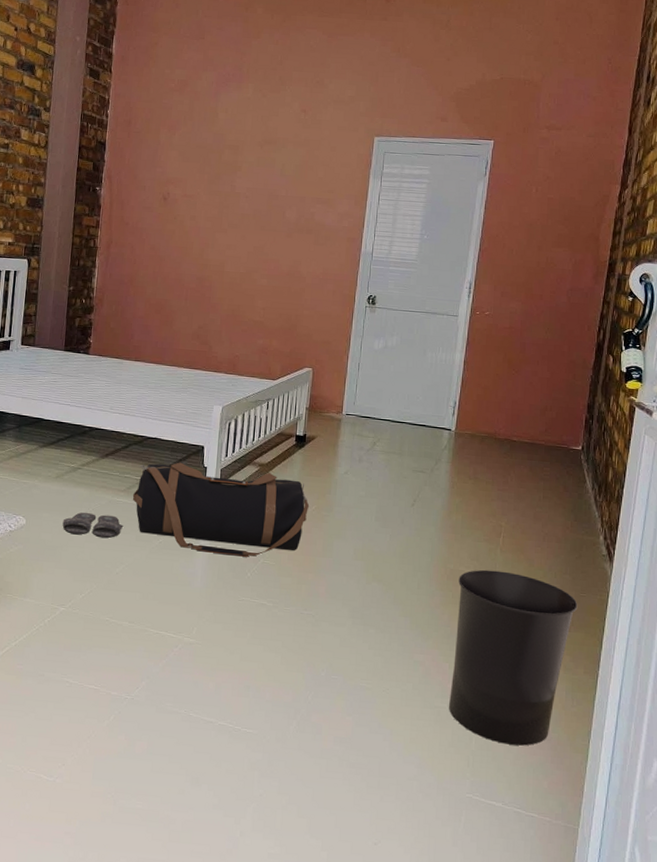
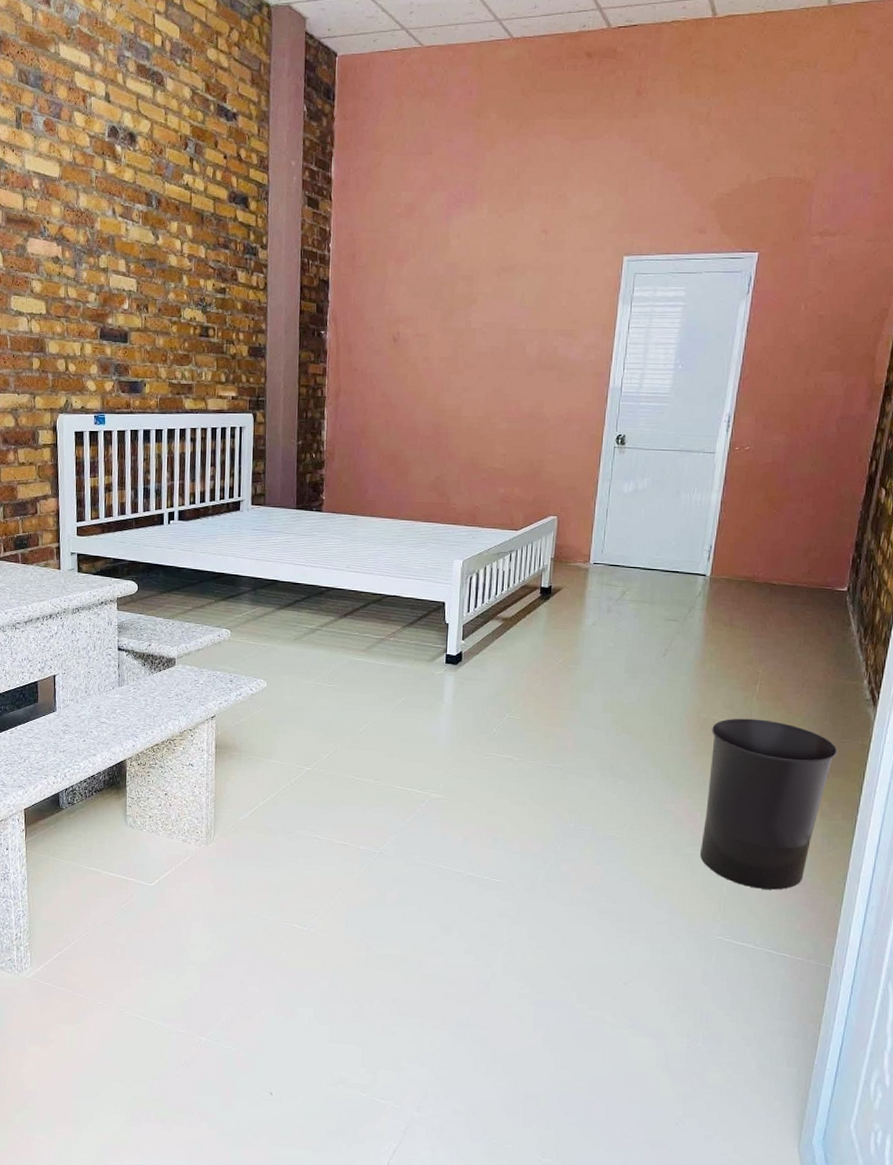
slippers: present [62,512,124,539] -> none [303,673,366,699]
duffel bag: present [132,462,310,557] -> none [373,619,556,713]

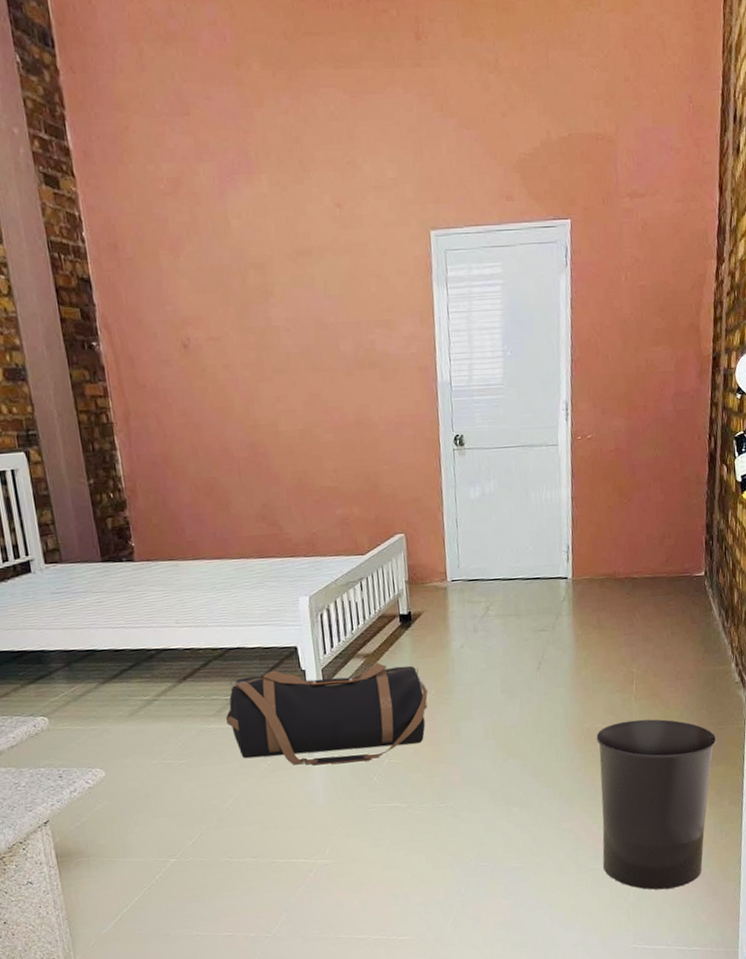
duffel bag: none [373,619,556,713] -> present [225,662,429,766]

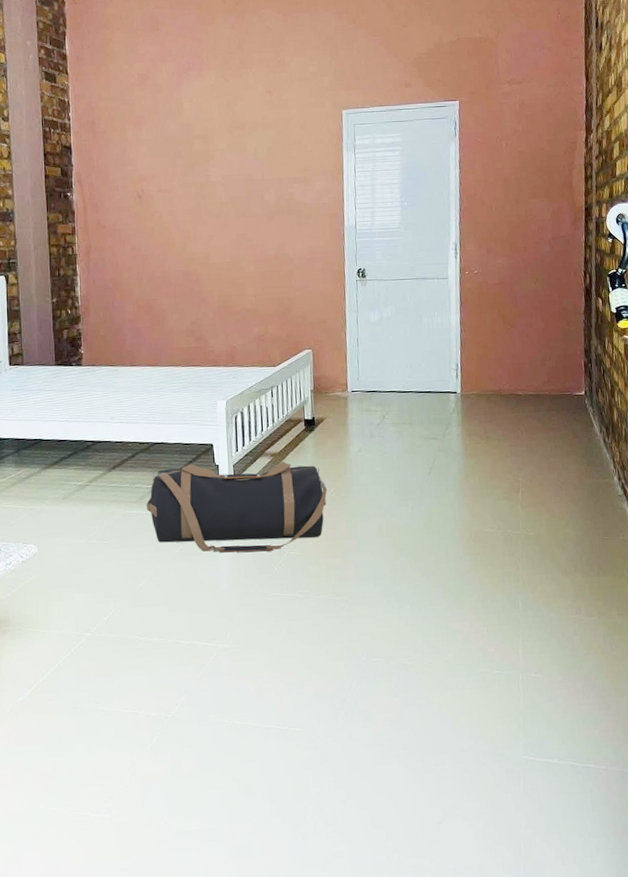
waste bin: present [596,719,717,890] -> none [484,526,603,699]

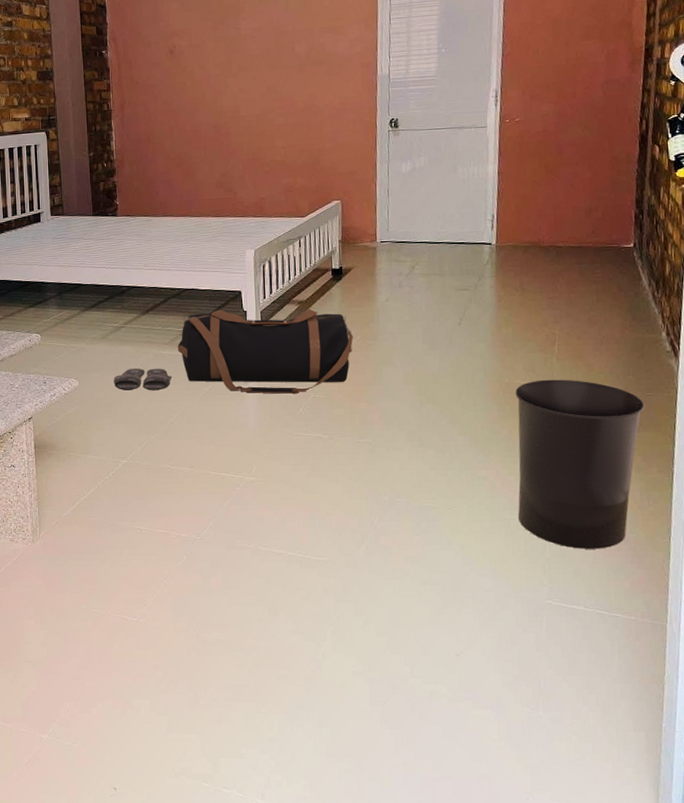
slippers: none [76,529,141,555] -> present [113,368,173,391]
waste bin: none [484,526,603,699] -> present [515,379,645,549]

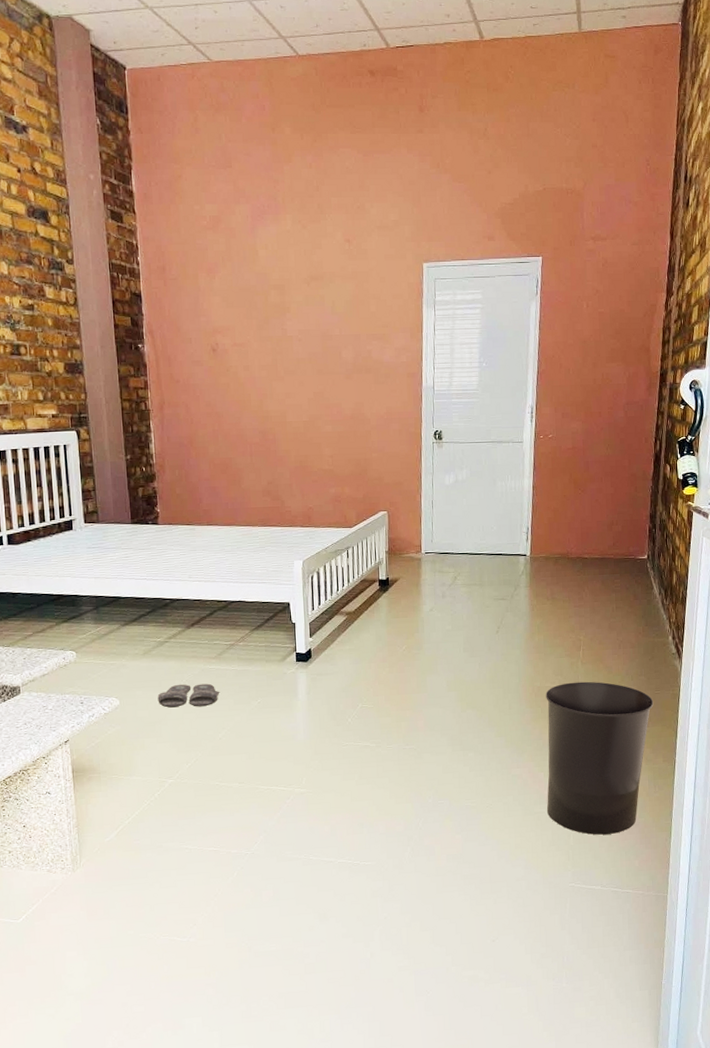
duffel bag: present [177,308,354,394] -> none [224,619,400,706]

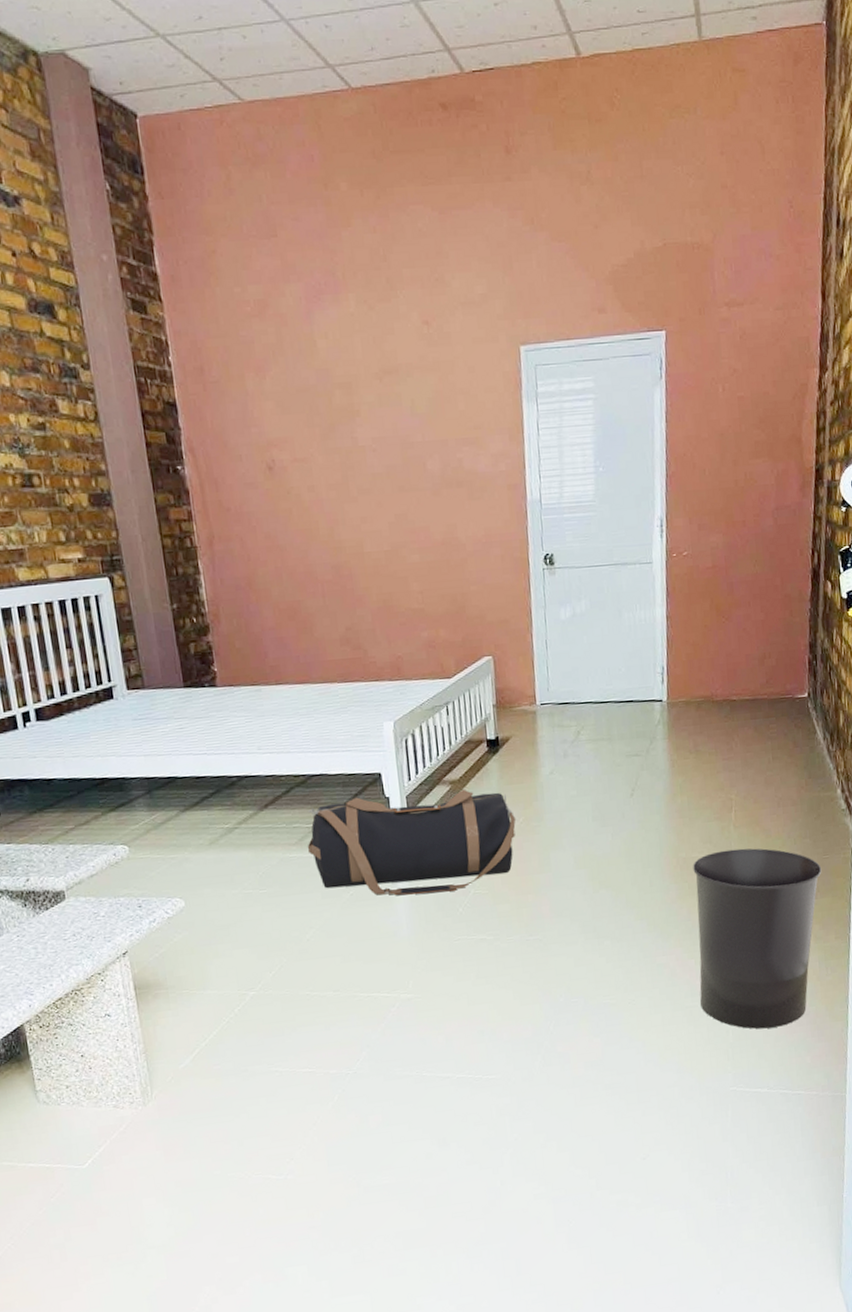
slippers: present [157,683,220,708] -> none [229,875,304,907]
duffel bag: none [224,619,400,706] -> present [307,789,517,896]

